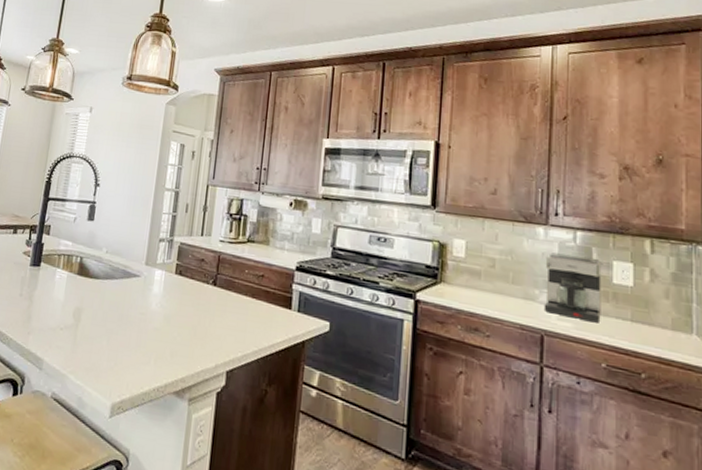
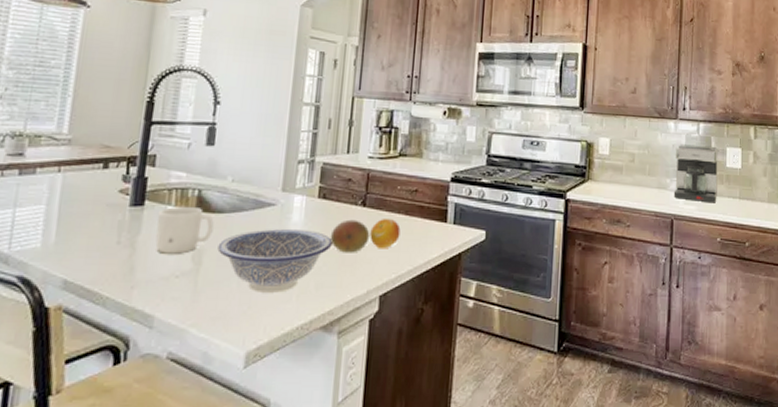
mug: none [47,269,91,310] -> present [155,206,214,254]
decorative bowl: none [93,296,186,355] -> present [217,228,333,293]
fruit: none [184,296,220,328] -> present [330,219,370,253]
fruit: none [219,298,247,328] -> present [370,218,401,249]

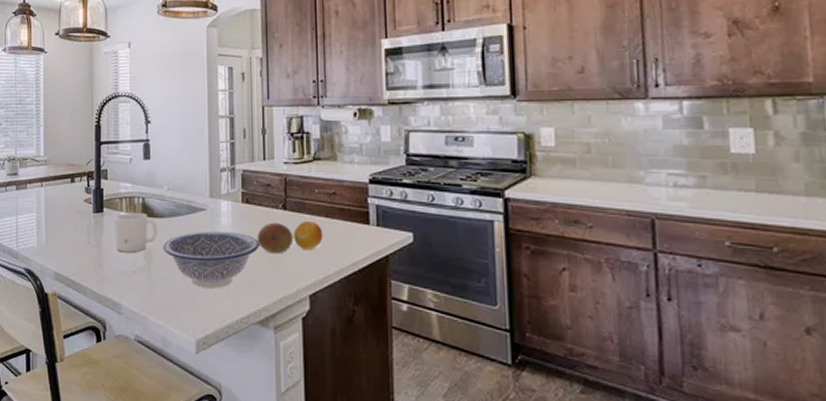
coffee maker: present [673,144,718,203] -> none [650,128,720,199]

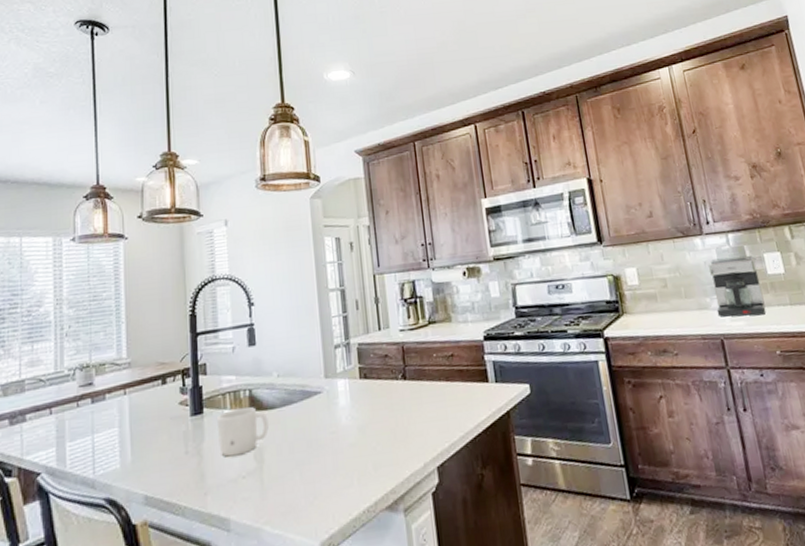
decorative bowl: present [163,230,260,289] -> none [275,411,382,481]
fruit: present [256,222,294,254] -> none [378,394,416,429]
fruit: present [293,220,323,251] -> none [415,387,446,420]
coffee maker: none [650,128,720,199] -> present [709,256,766,317]

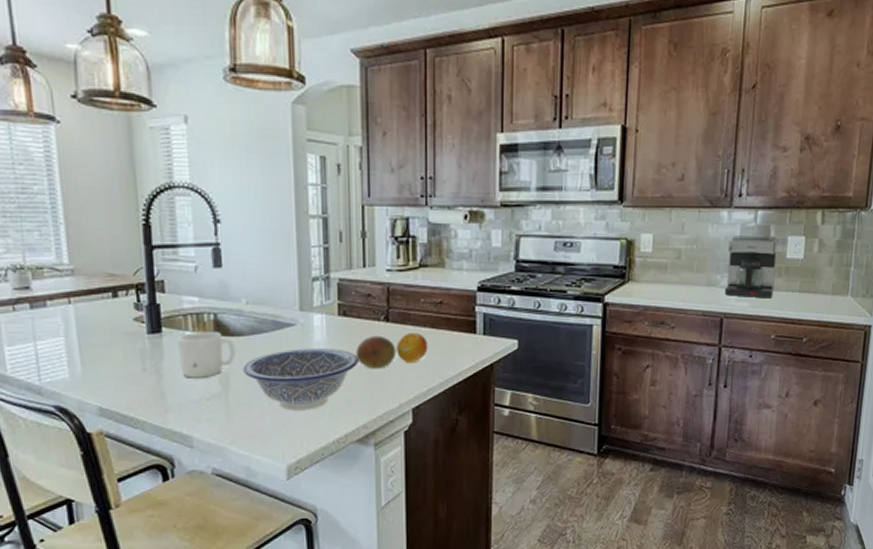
decorative bowl: none [275,411,382,481] -> present [243,347,359,411]
fruit: none [378,394,416,429] -> present [355,335,397,369]
fruit: none [415,387,446,420] -> present [396,332,428,364]

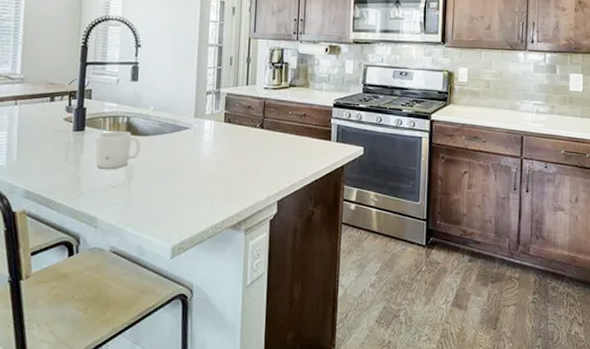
decorative bowl: present [243,347,359,411] -> none [145,147,237,199]
fruit: present [355,335,397,369] -> none [235,139,268,167]
fruit: present [396,332,428,364] -> none [268,137,293,163]
coffee maker: present [724,235,778,299] -> none [523,72,562,121]

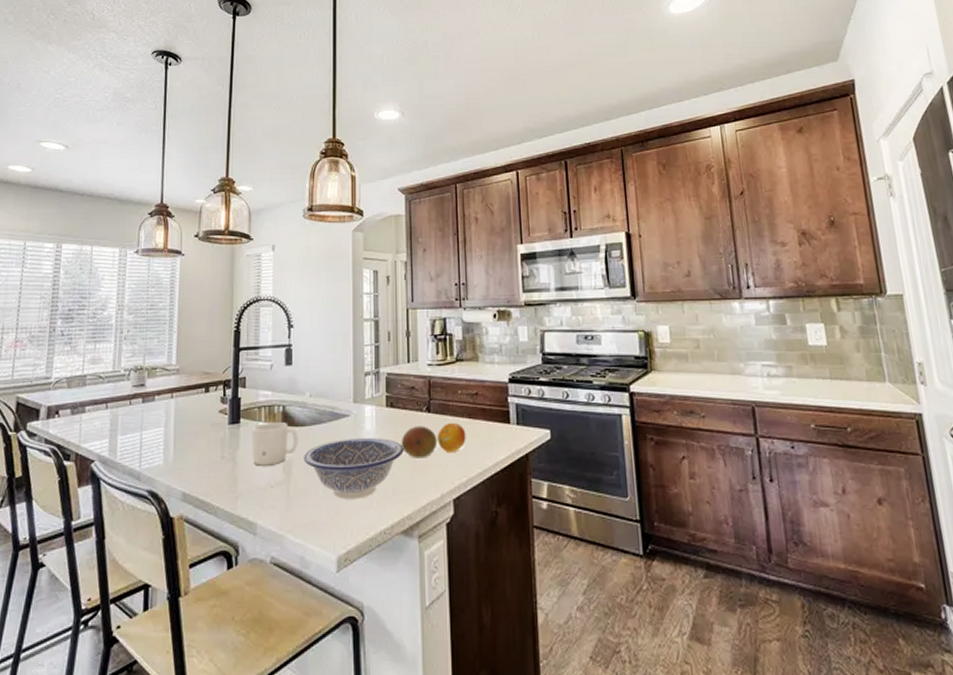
decorative bowl: none [145,147,237,199] -> present [303,437,404,499]
fruit: none [235,139,268,167] -> present [401,425,438,458]
fruit: none [268,137,293,163] -> present [437,422,466,453]

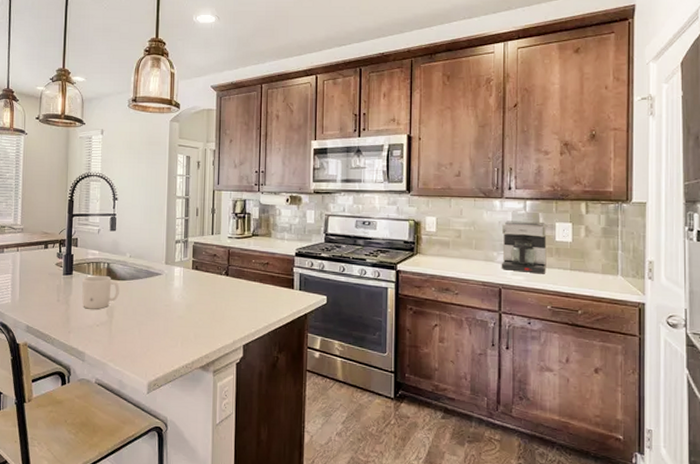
decorative bowl: present [303,437,404,499] -> none [123,292,205,340]
fruit: present [401,425,438,458] -> none [203,286,233,312]
fruit: present [437,422,466,453] -> none [233,285,257,309]
coffee maker: none [746,324,803,386] -> present [501,220,547,274]

